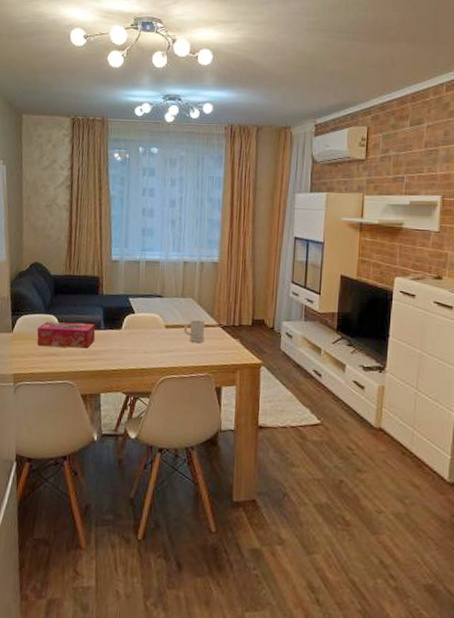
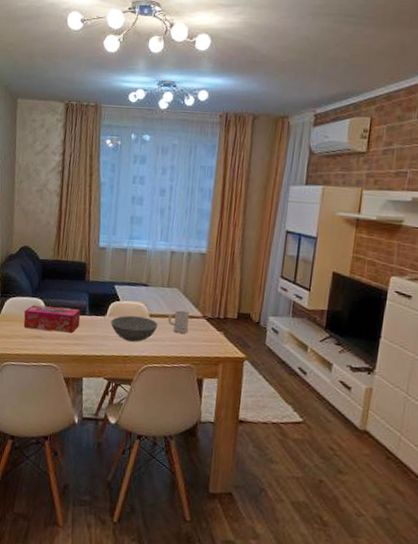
bowl: none [126,327,174,354] -> present [110,315,158,342]

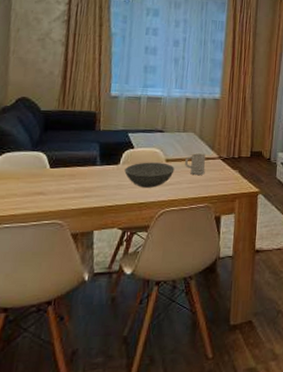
tissue box: present [23,304,81,333] -> none [20,159,90,186]

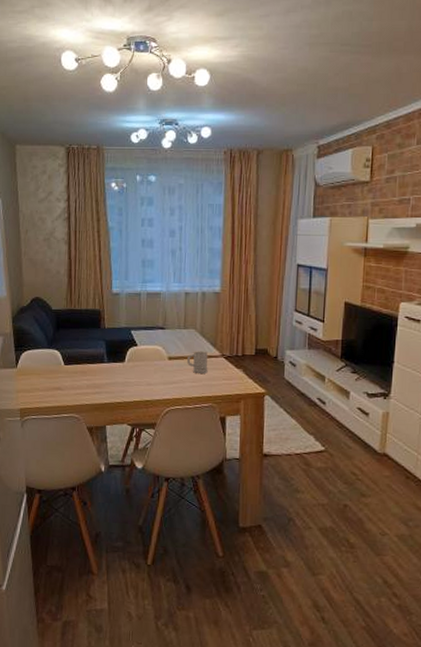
bowl: present [124,162,175,188] -> none [130,360,177,386]

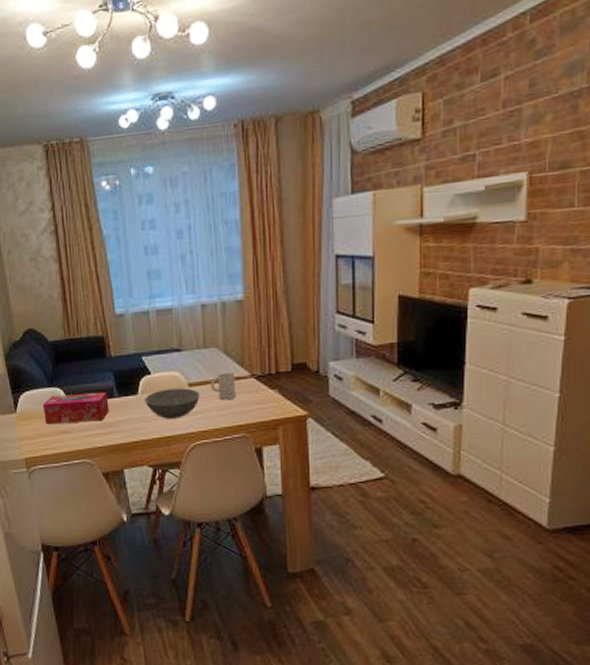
tissue box: none [40,356,99,382] -> present [42,392,109,425]
bowl: none [130,360,177,386] -> present [145,388,200,419]

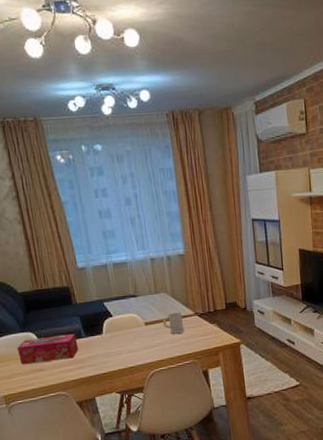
bowl: present [145,388,200,419] -> none [109,326,155,353]

